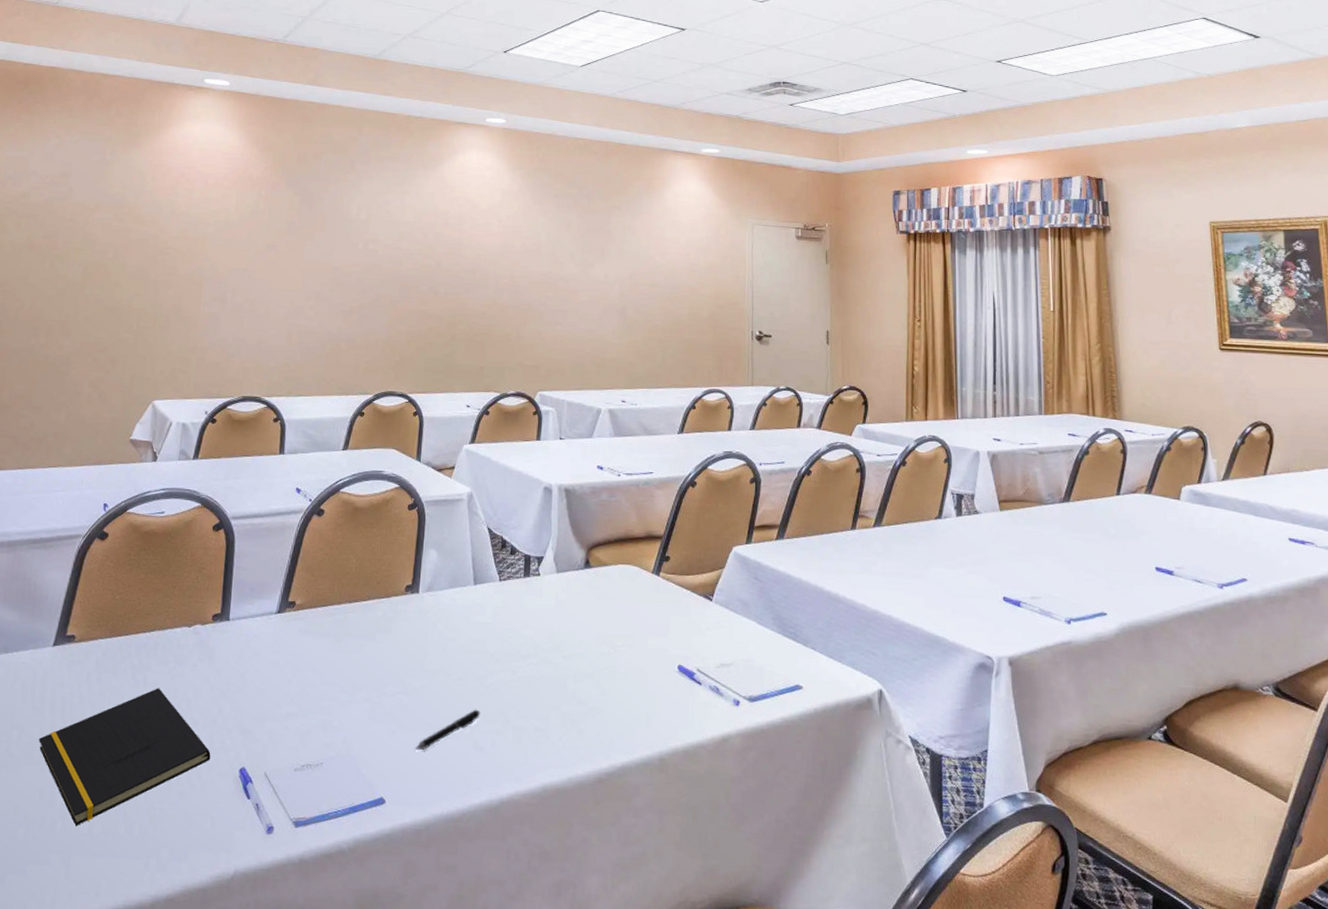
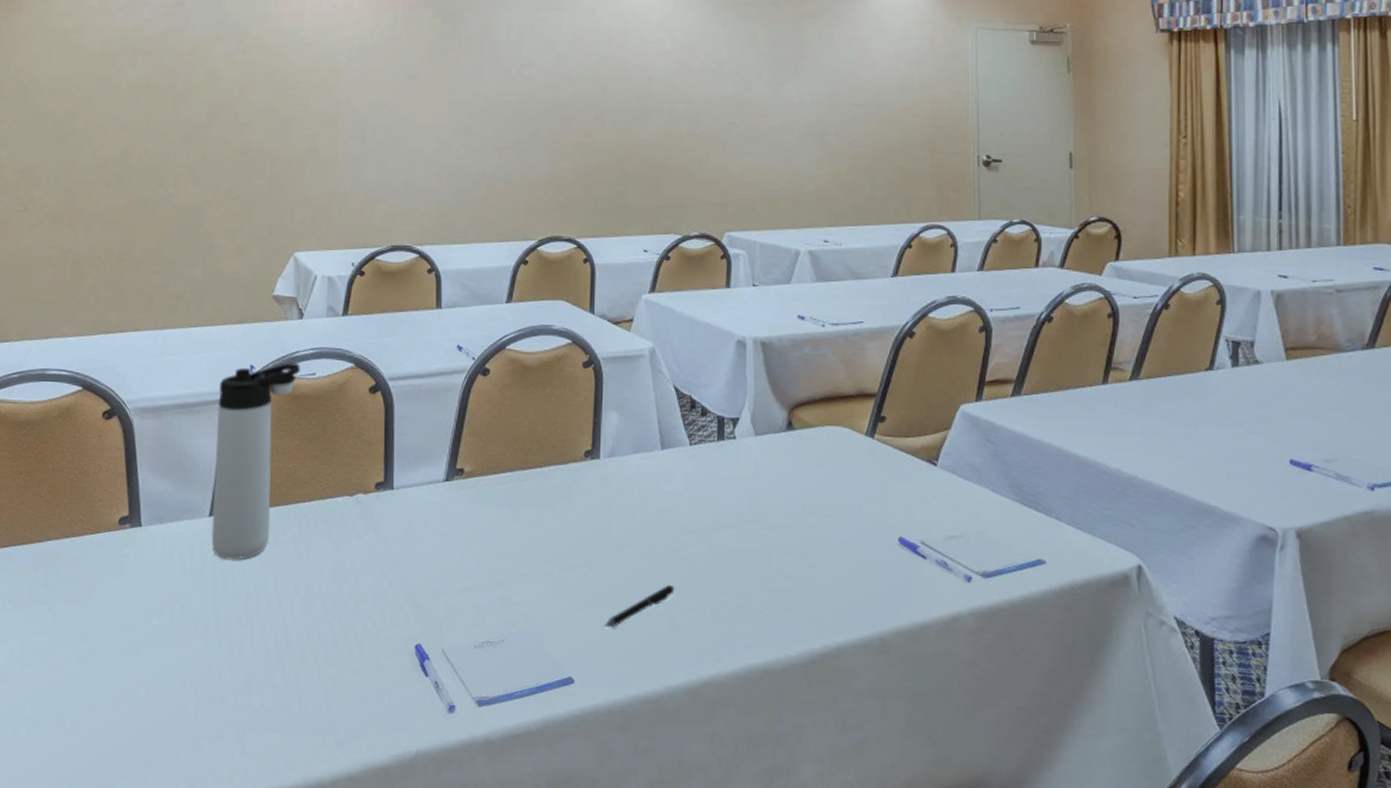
notepad: present [38,688,211,827] -> none [201,560,383,702]
thermos bottle: none [53,501,151,688] -> present [211,362,300,560]

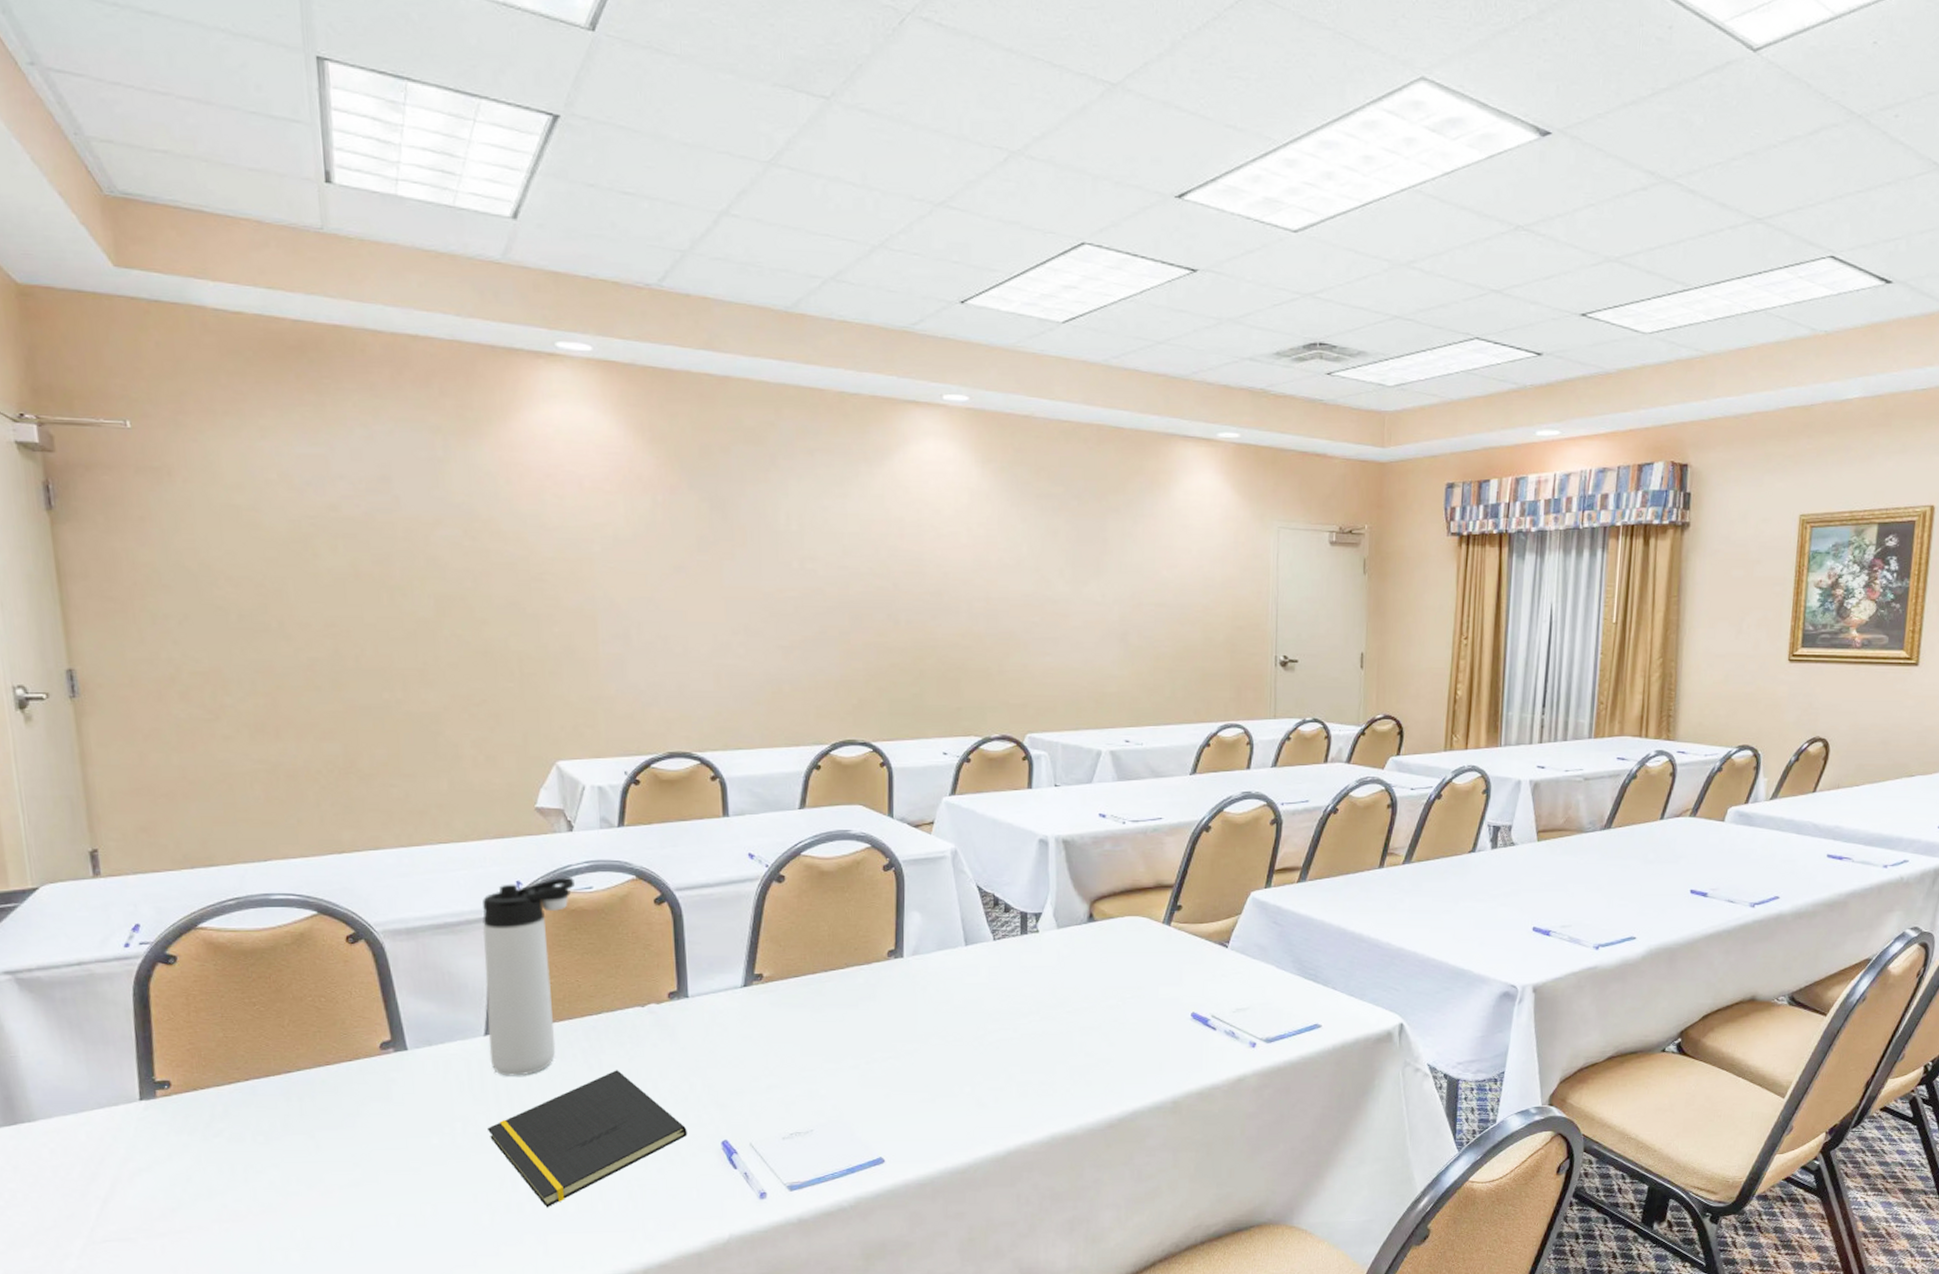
notepad: none [201,560,383,702] -> present [486,1070,688,1208]
pen: present [605,584,675,628] -> none [913,1068,981,1111]

